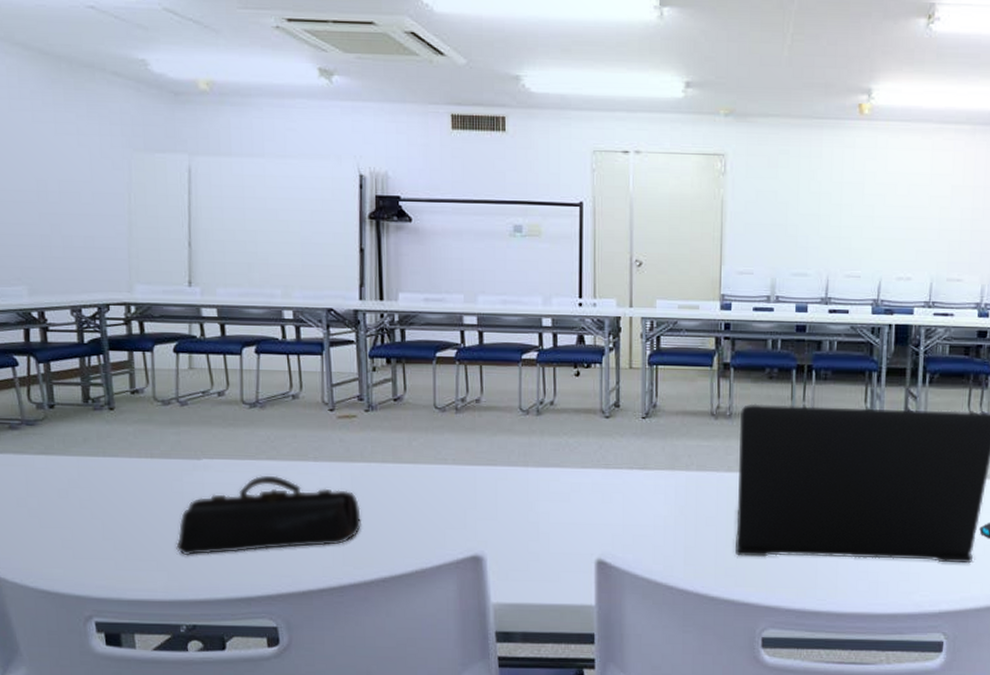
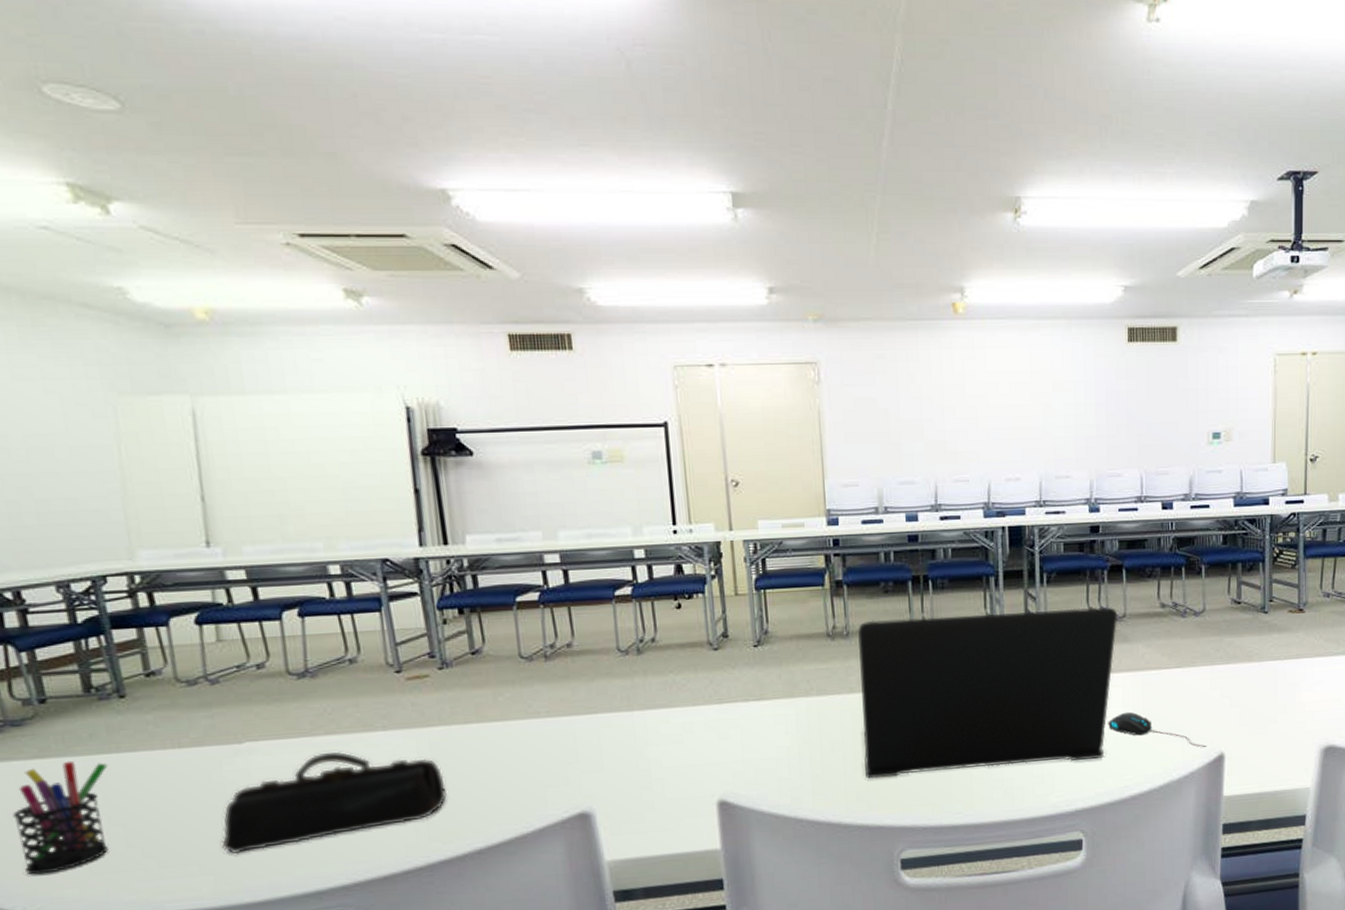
pen holder: none [20,459,96,554] -> present [12,760,108,875]

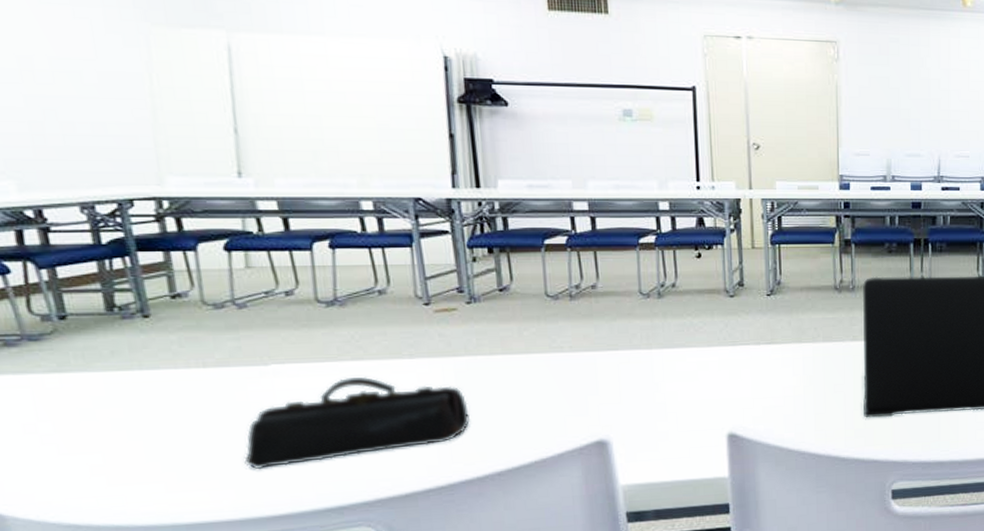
pen holder: present [12,760,108,875] -> none [28,376,130,485]

